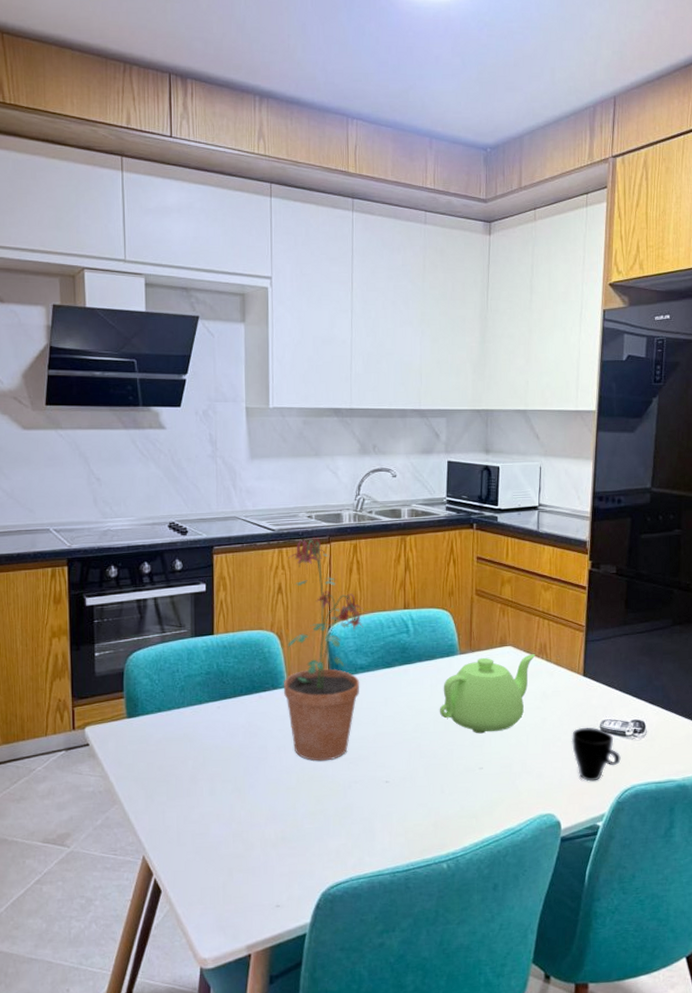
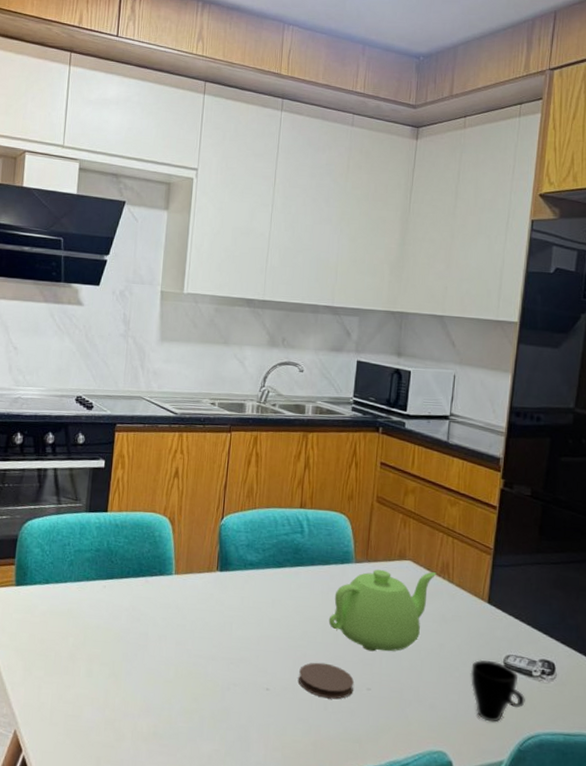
potted plant: present [283,537,364,762] -> none [170,424,259,658]
coaster: none [415,750,467,782] -> present [298,662,354,699]

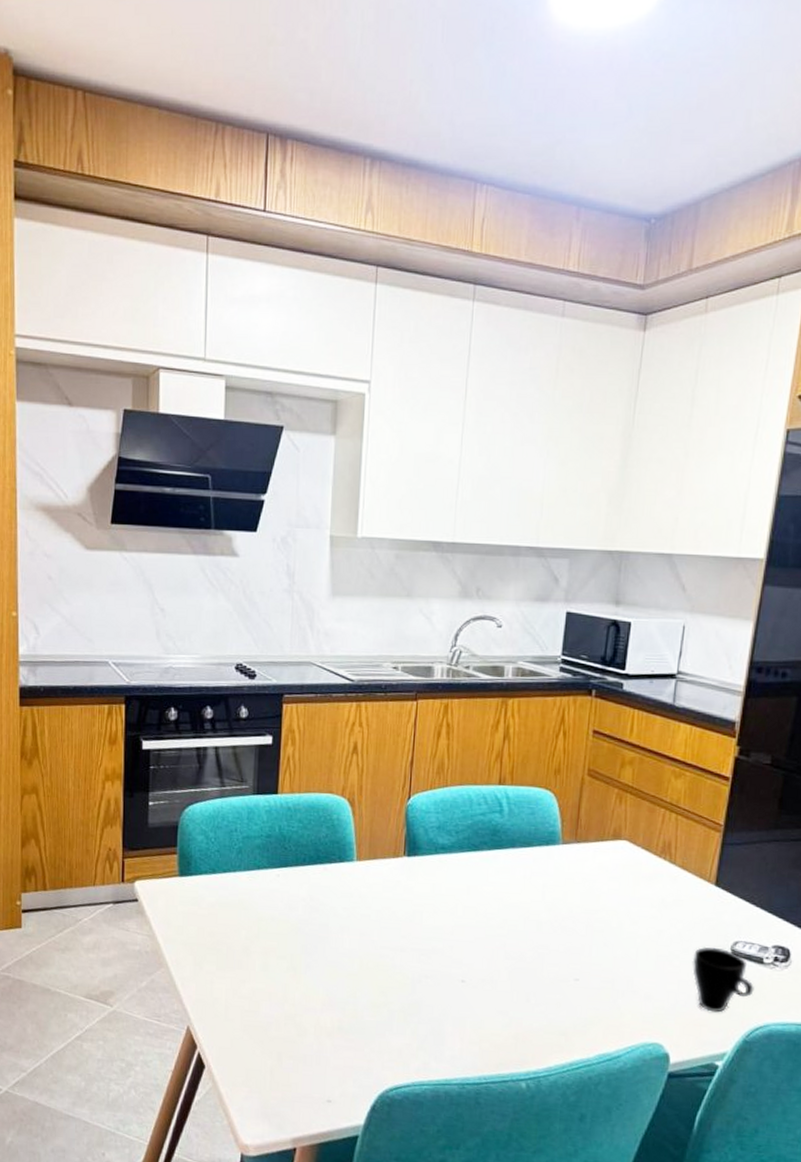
coaster: present [298,662,354,699] -> none [497,952,560,991]
teapot: present [328,569,437,652] -> none [531,850,657,940]

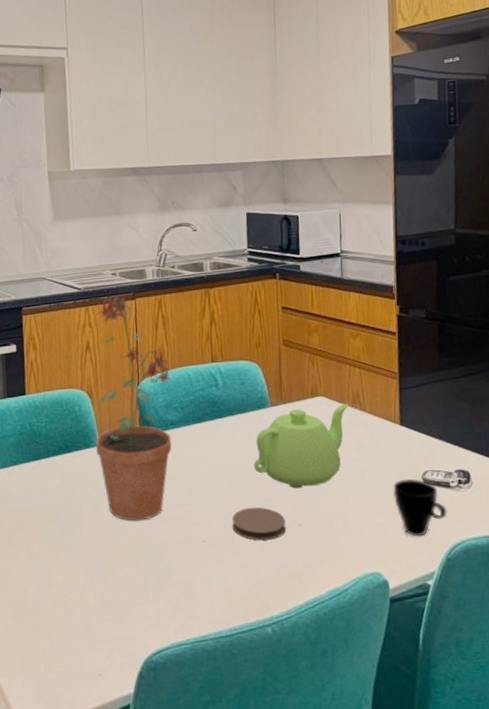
potted plant: none [351,691,451,949] -> present [95,293,172,522]
coaster: none [497,952,560,991] -> present [232,507,286,541]
teapot: none [531,850,657,940] -> present [253,404,349,489]

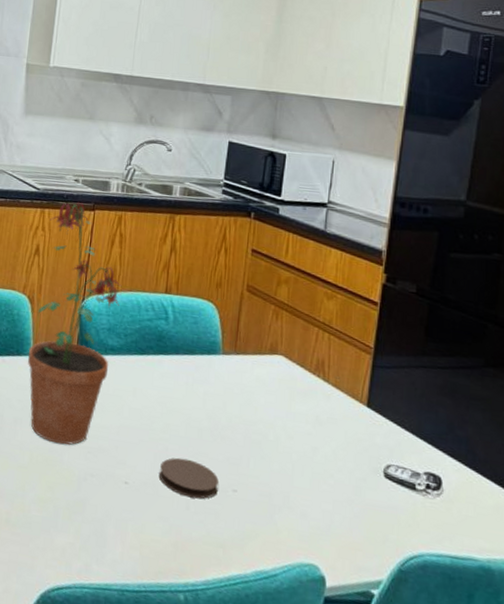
teapot: present [253,404,349,489] -> none [192,362,311,452]
cup: present [393,479,447,537] -> none [346,467,408,538]

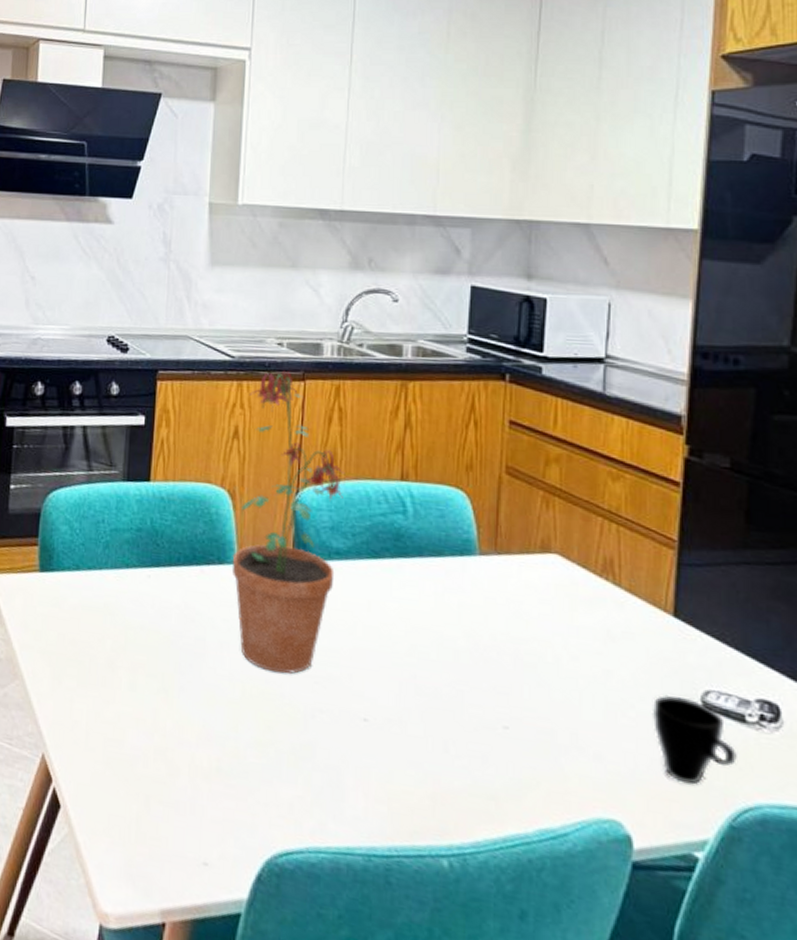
coaster: present [158,457,219,499] -> none [406,687,484,739]
cup: none [346,467,408,538] -> present [652,694,737,785]

